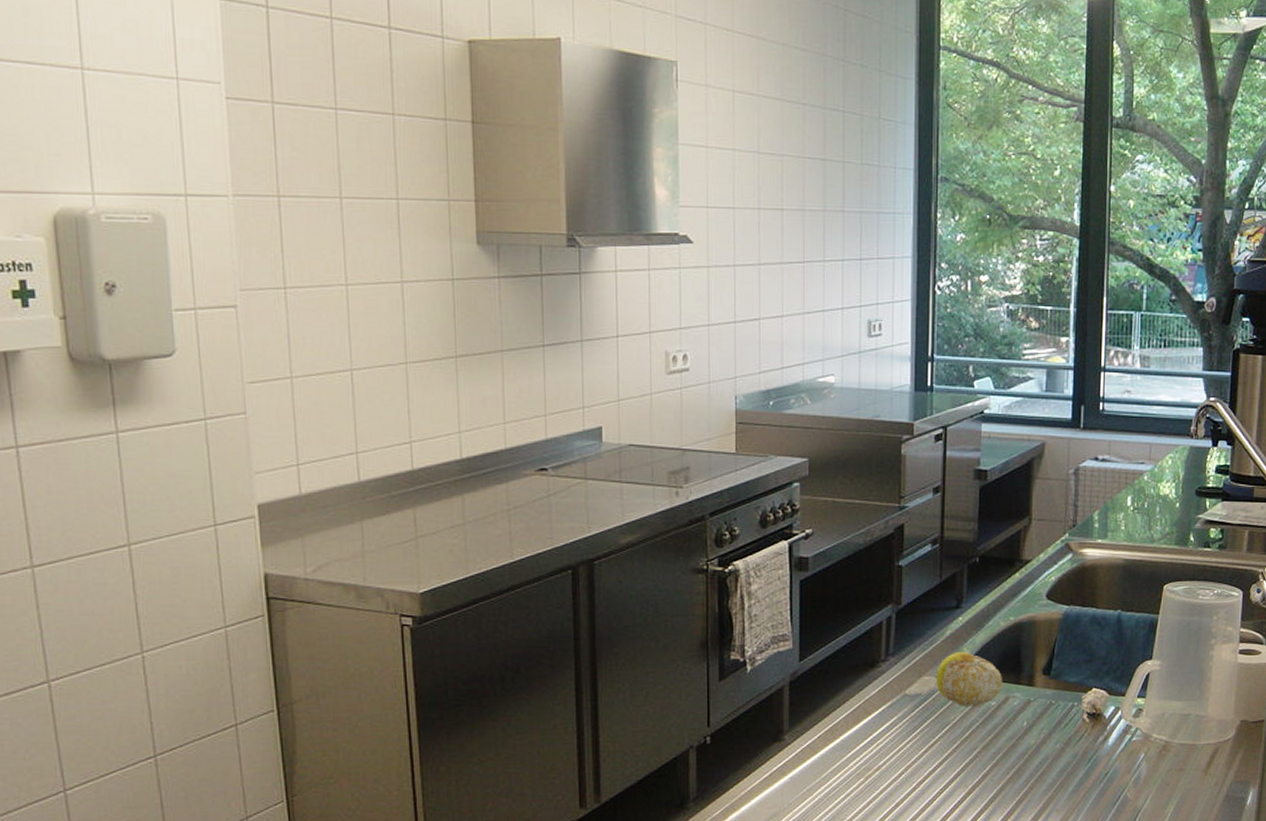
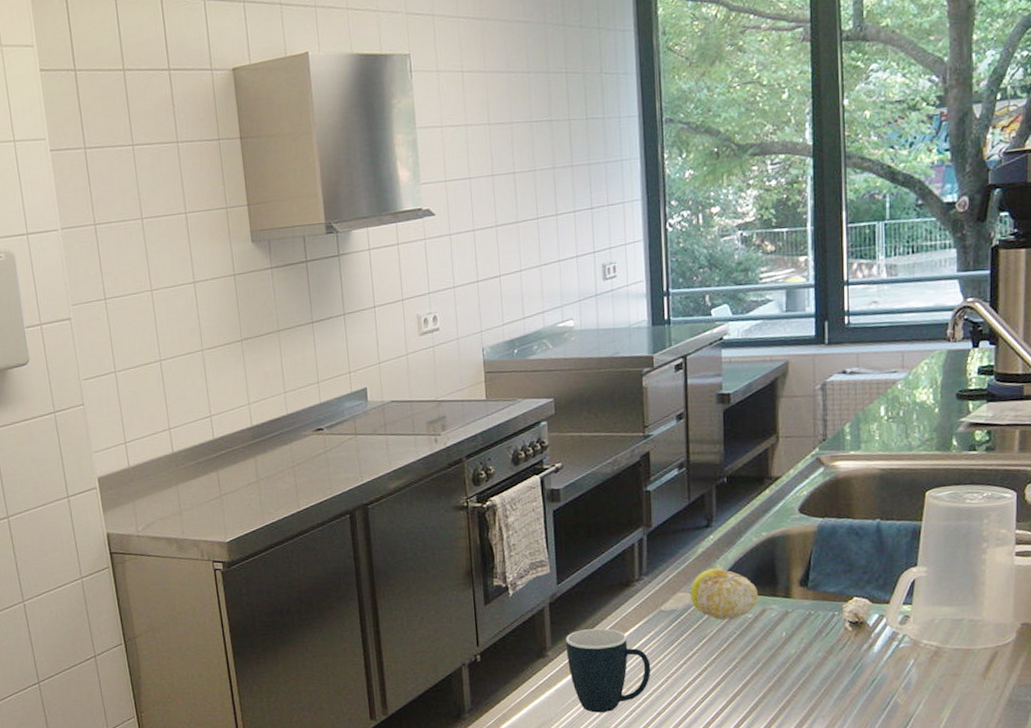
mug: none [804,711,892,803] -> present [565,628,651,713]

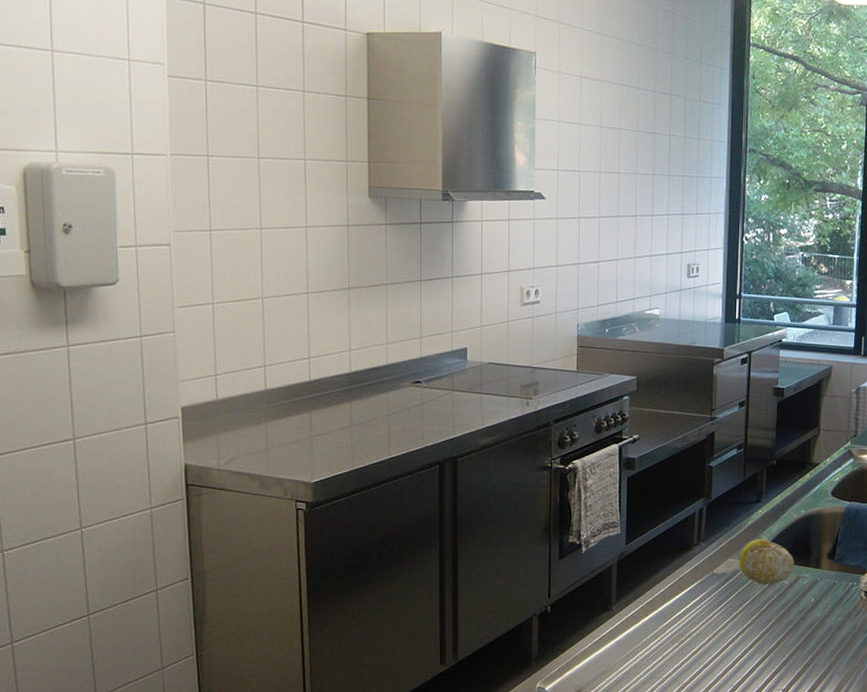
mug: present [565,628,651,713] -> none [628,587,701,664]

